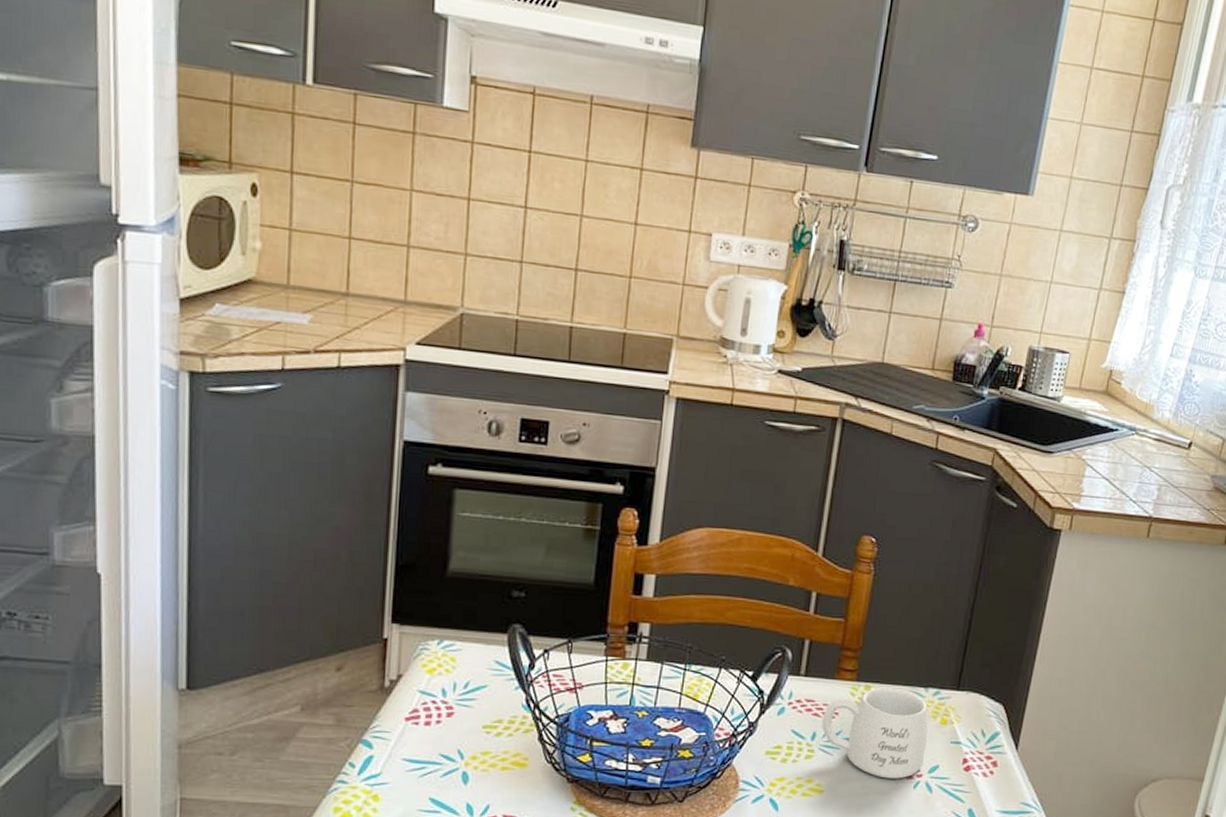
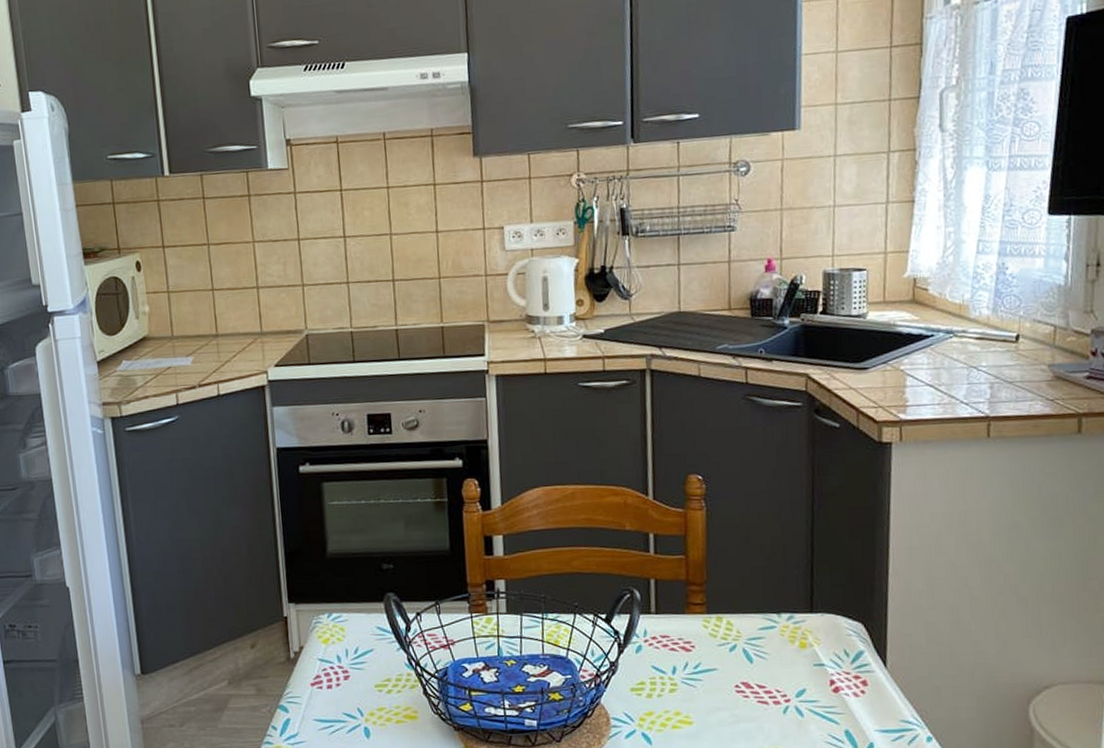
mug: present [821,687,928,779] -> none [679,616,790,706]

